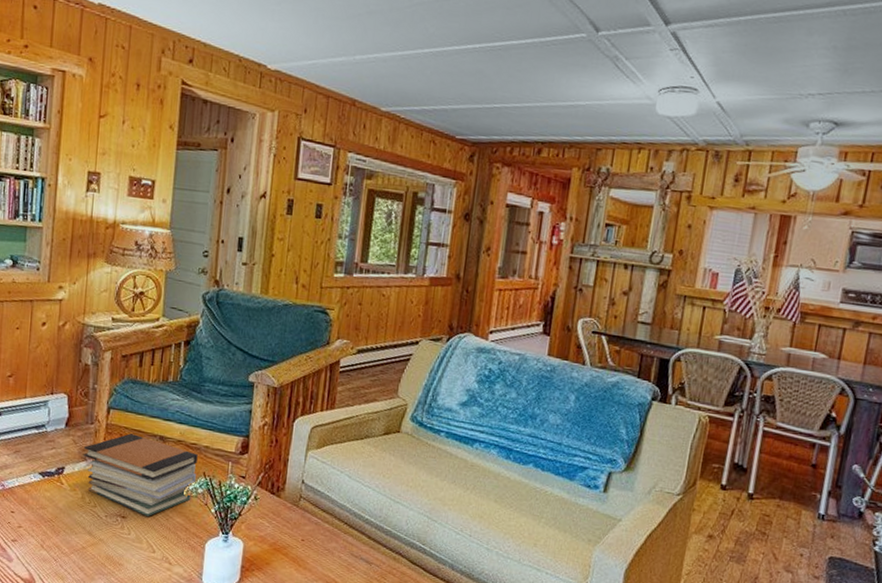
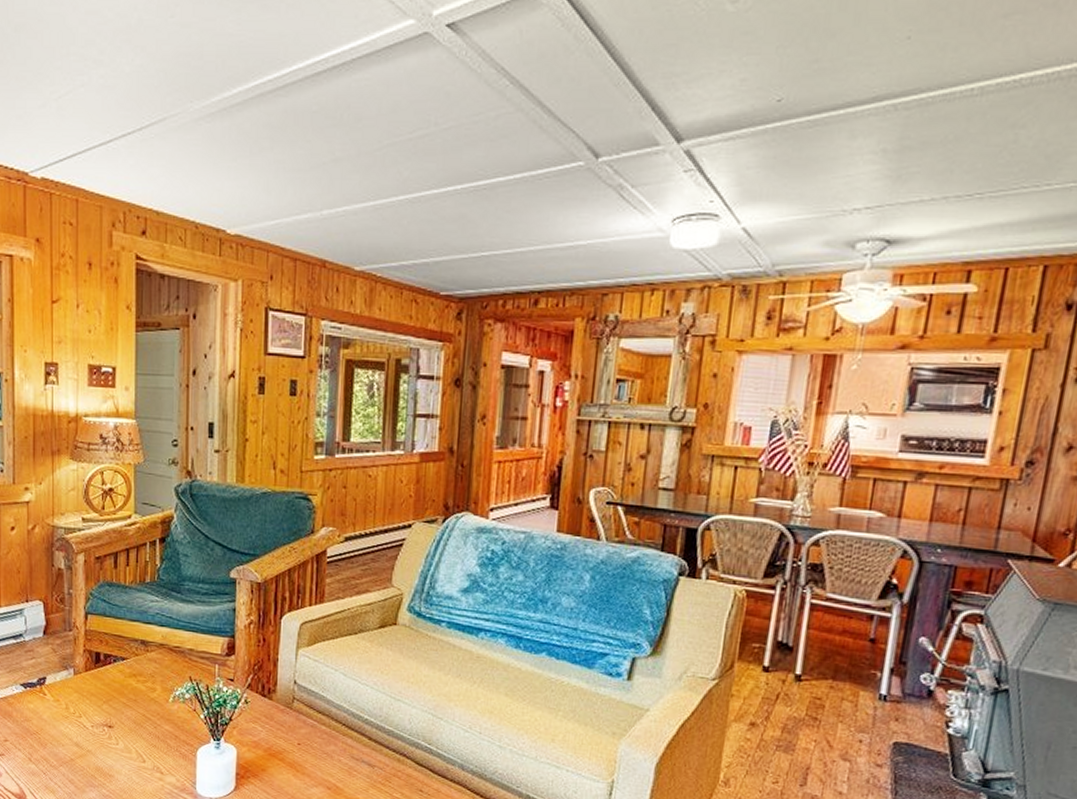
book stack: present [84,433,198,516] -> none [64,639,182,725]

